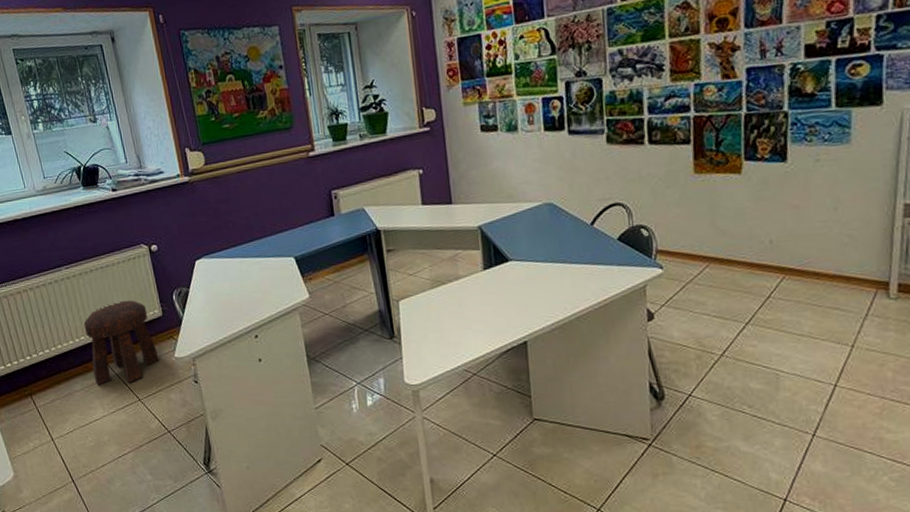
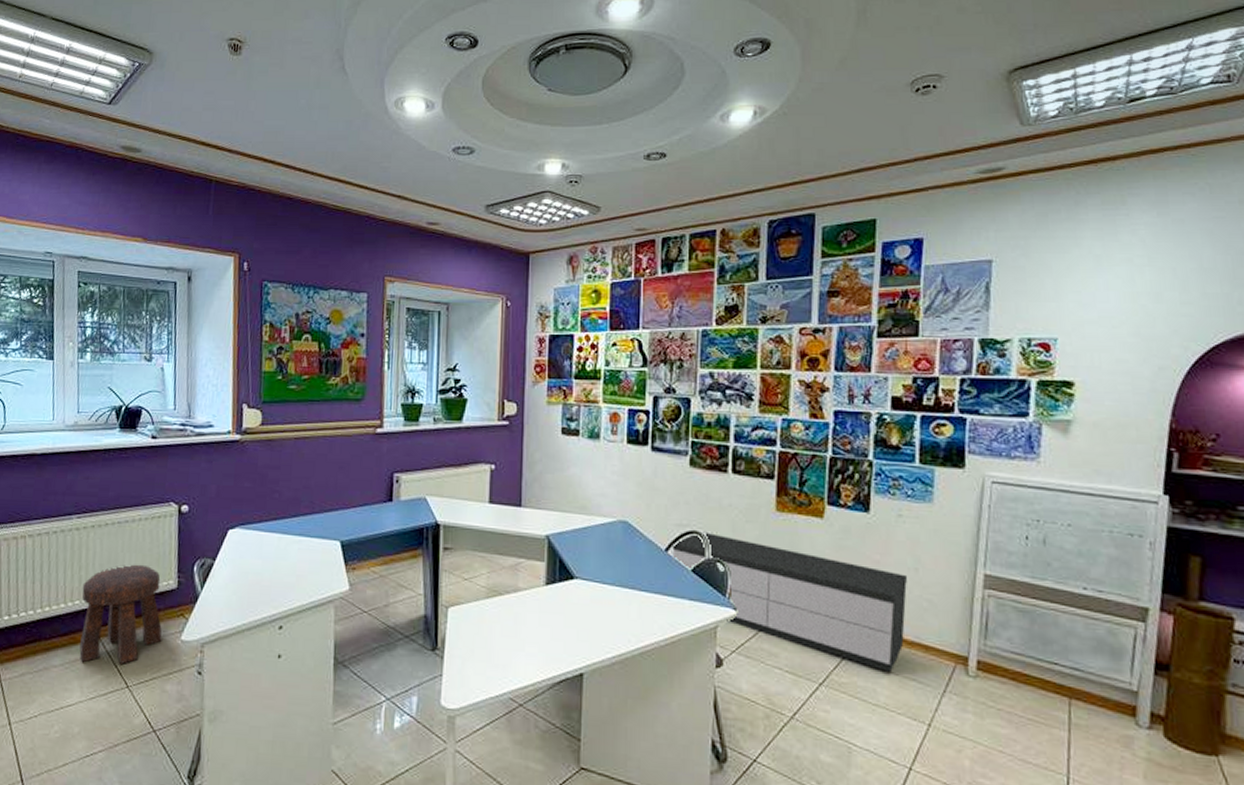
storage bench: none [597,202,828,305] -> present [672,531,908,672]

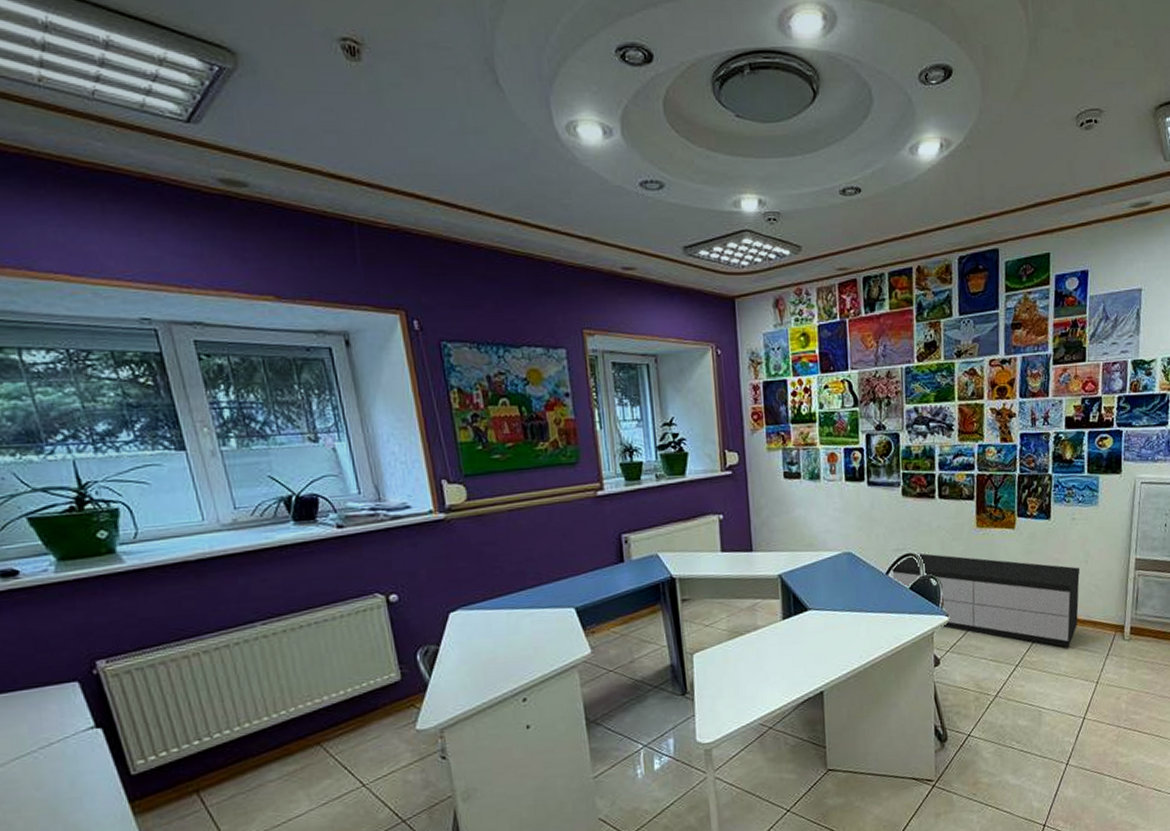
stool: present [79,564,162,664] -> none [285,662,394,772]

